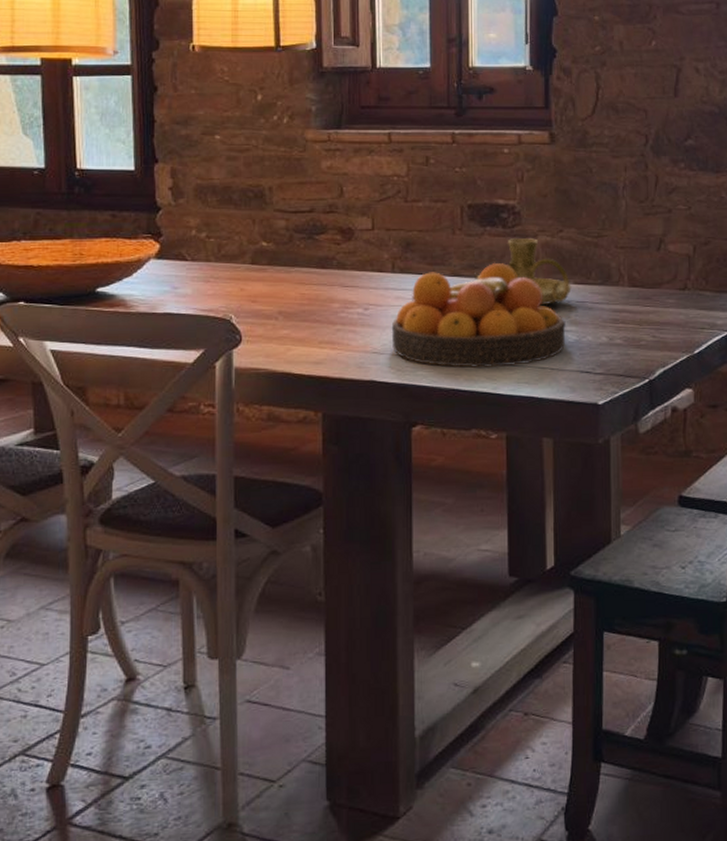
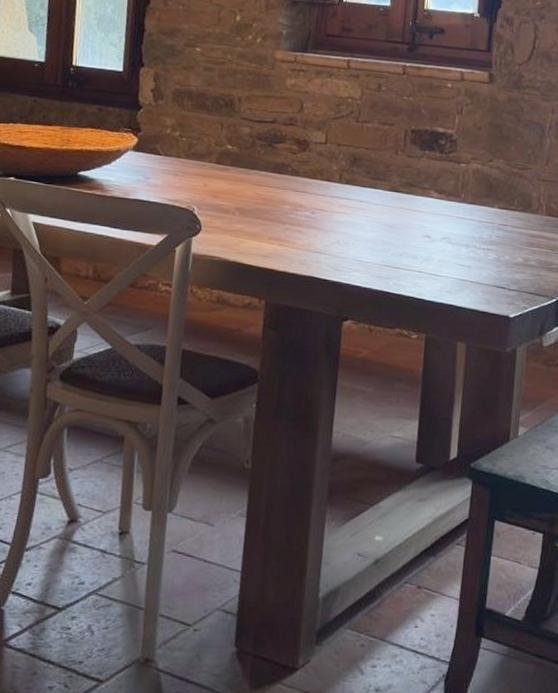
fruit bowl: present [391,262,566,368] -> none [333,182,488,276]
candle holder: present [508,238,572,306] -> none [442,163,496,225]

